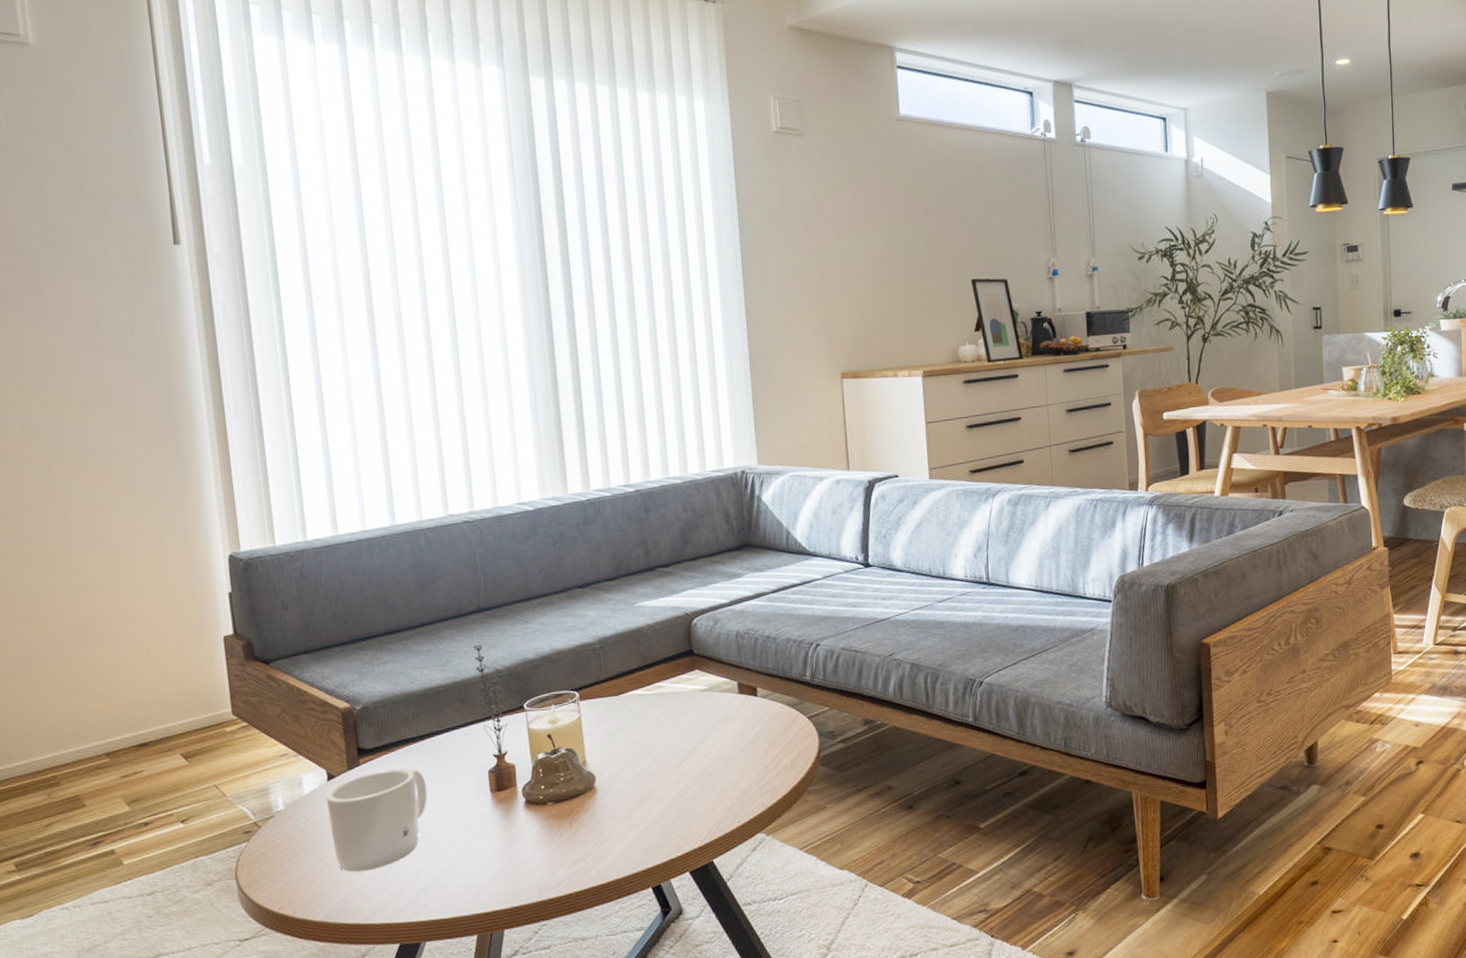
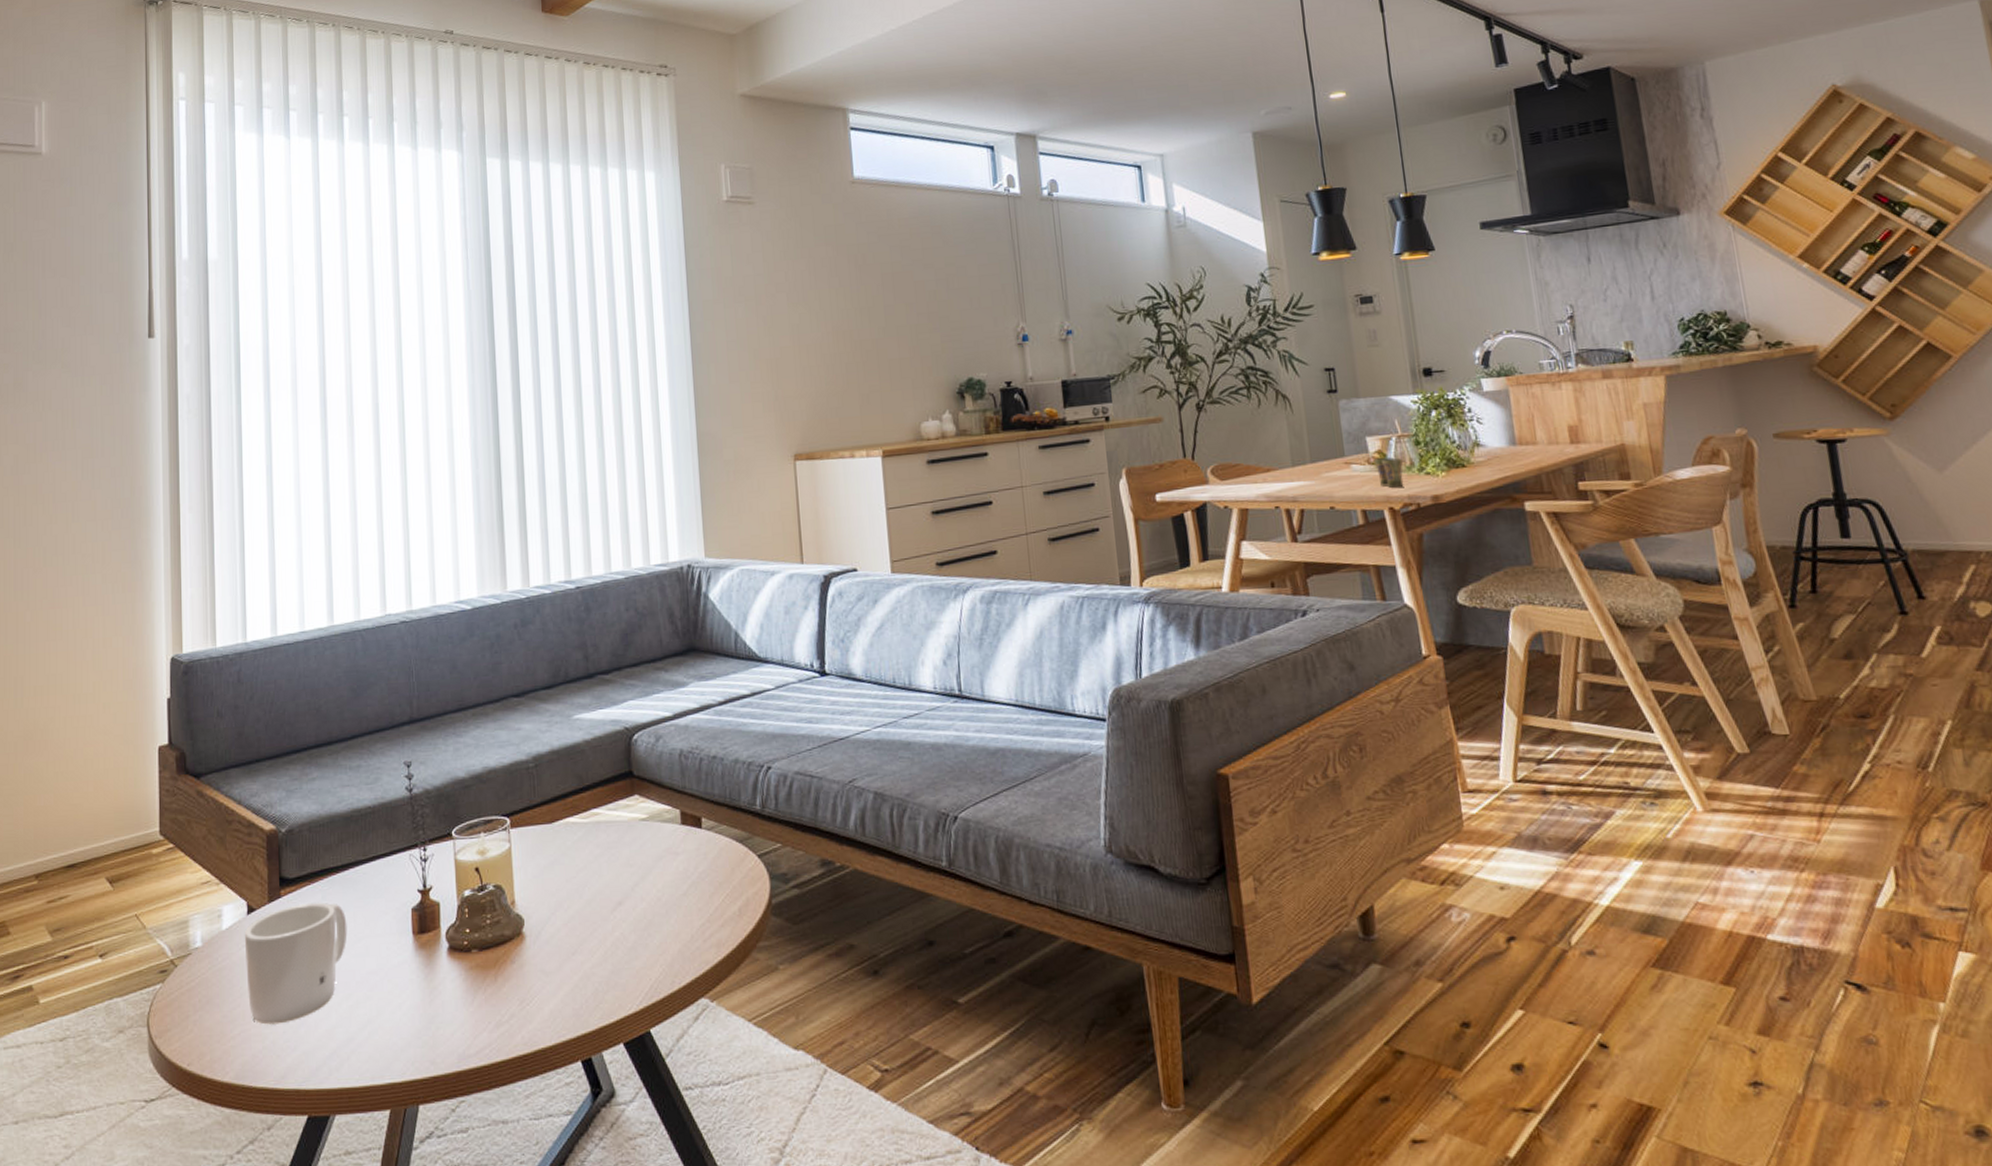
picture frame: present [970,278,1023,364] -> none [932,345,993,441]
cup: none [1348,385,1371,410] -> present [1374,457,1404,488]

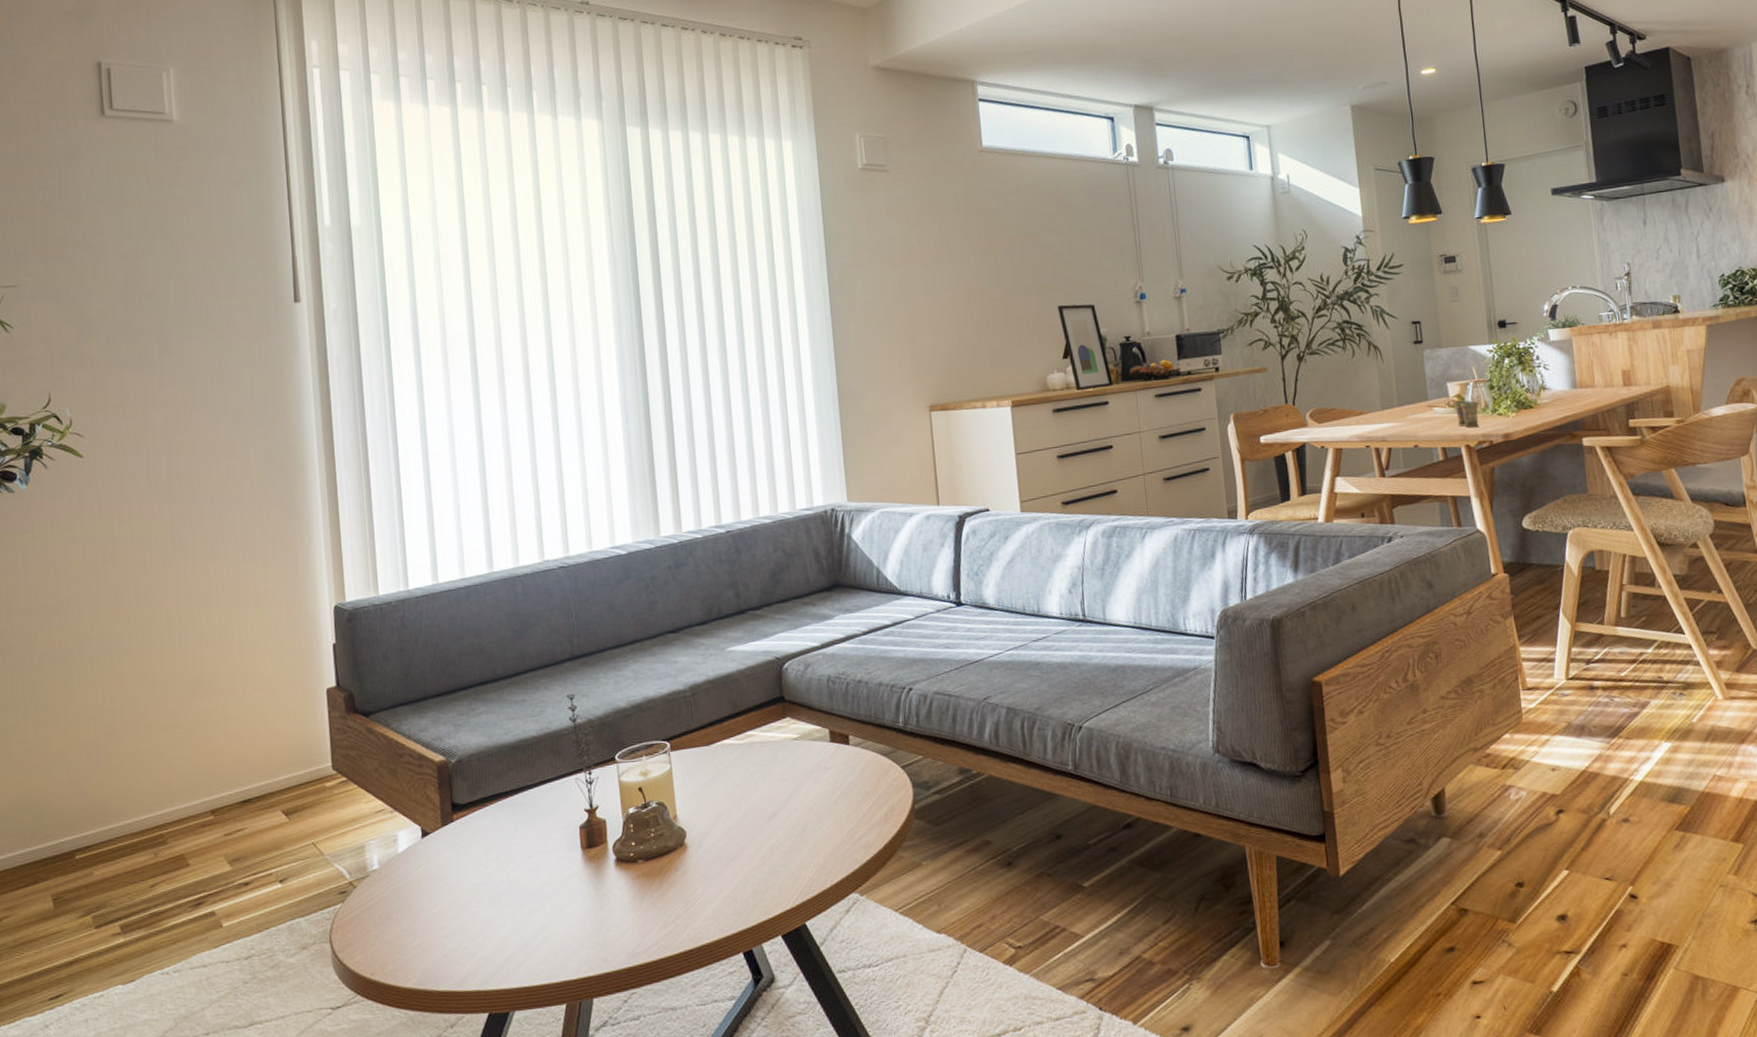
mug: present [244,902,348,1025] -> none [419,824,519,936]
picture frame: none [932,345,993,441] -> present [1057,303,1113,392]

